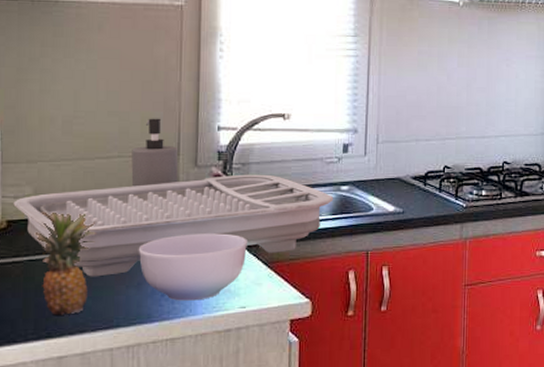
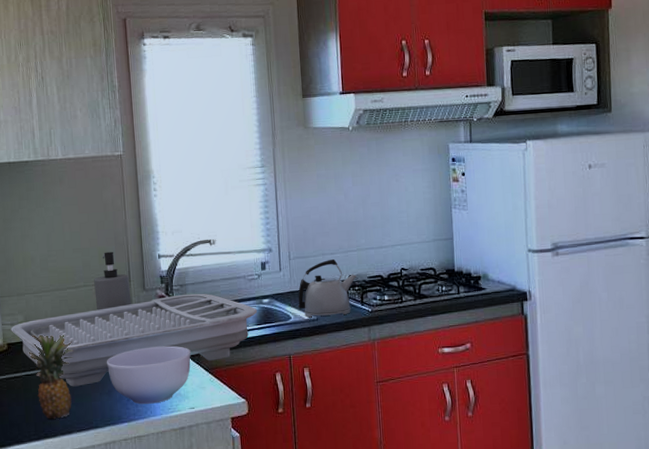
kettle: none [383,146,454,210] -> present [298,258,357,318]

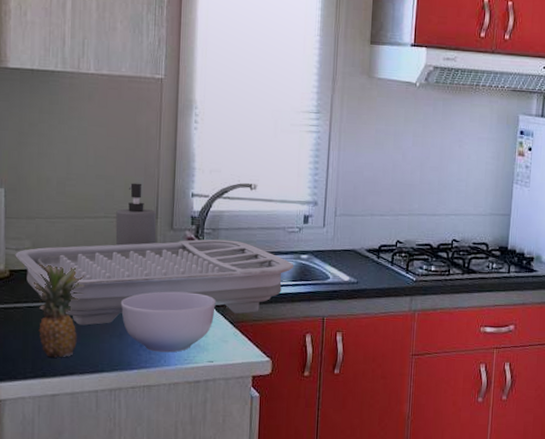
kettle: present [298,258,357,318] -> none [339,220,405,281]

